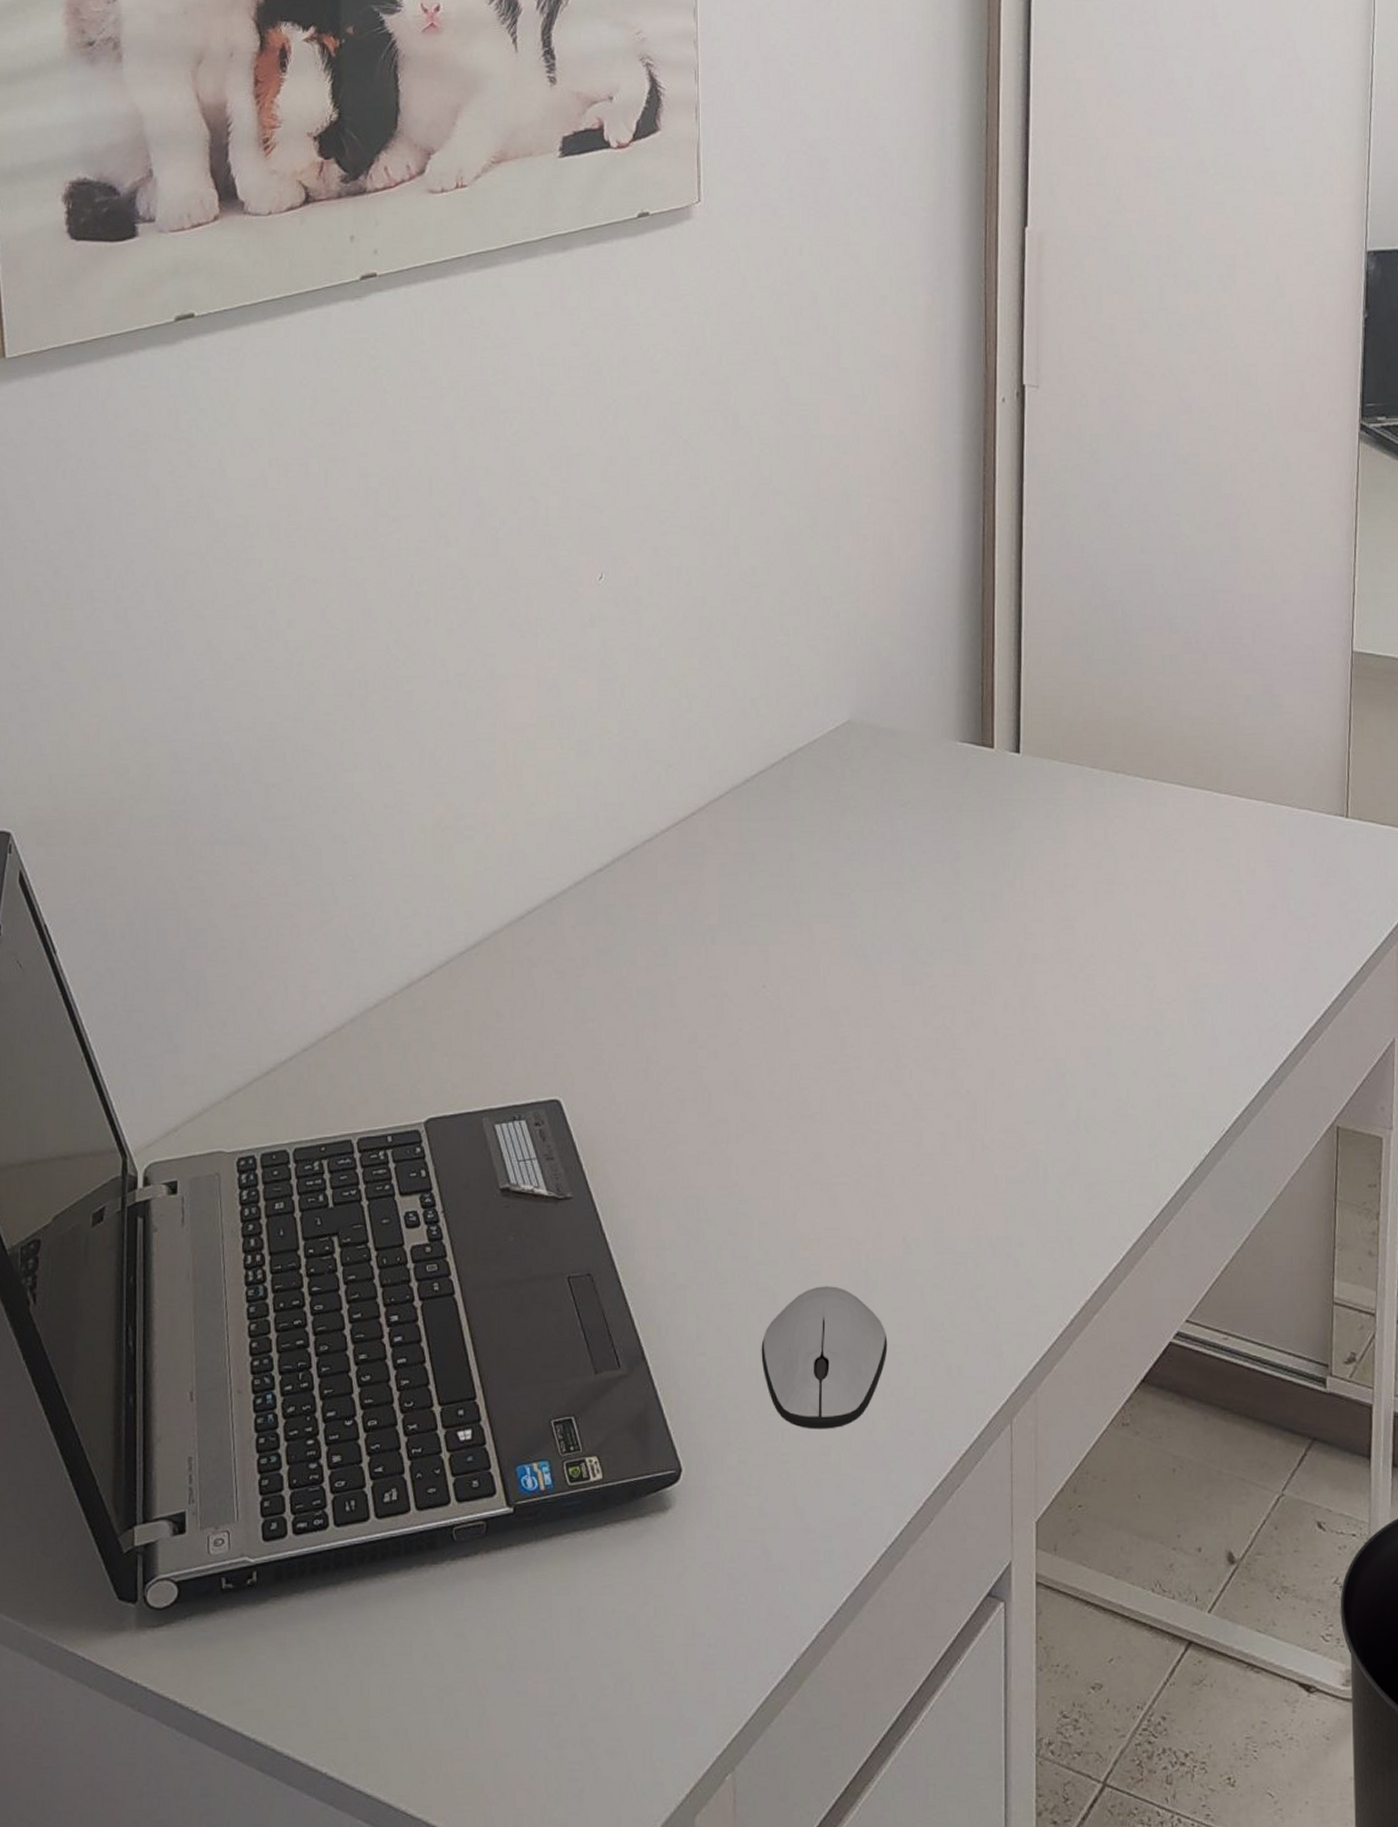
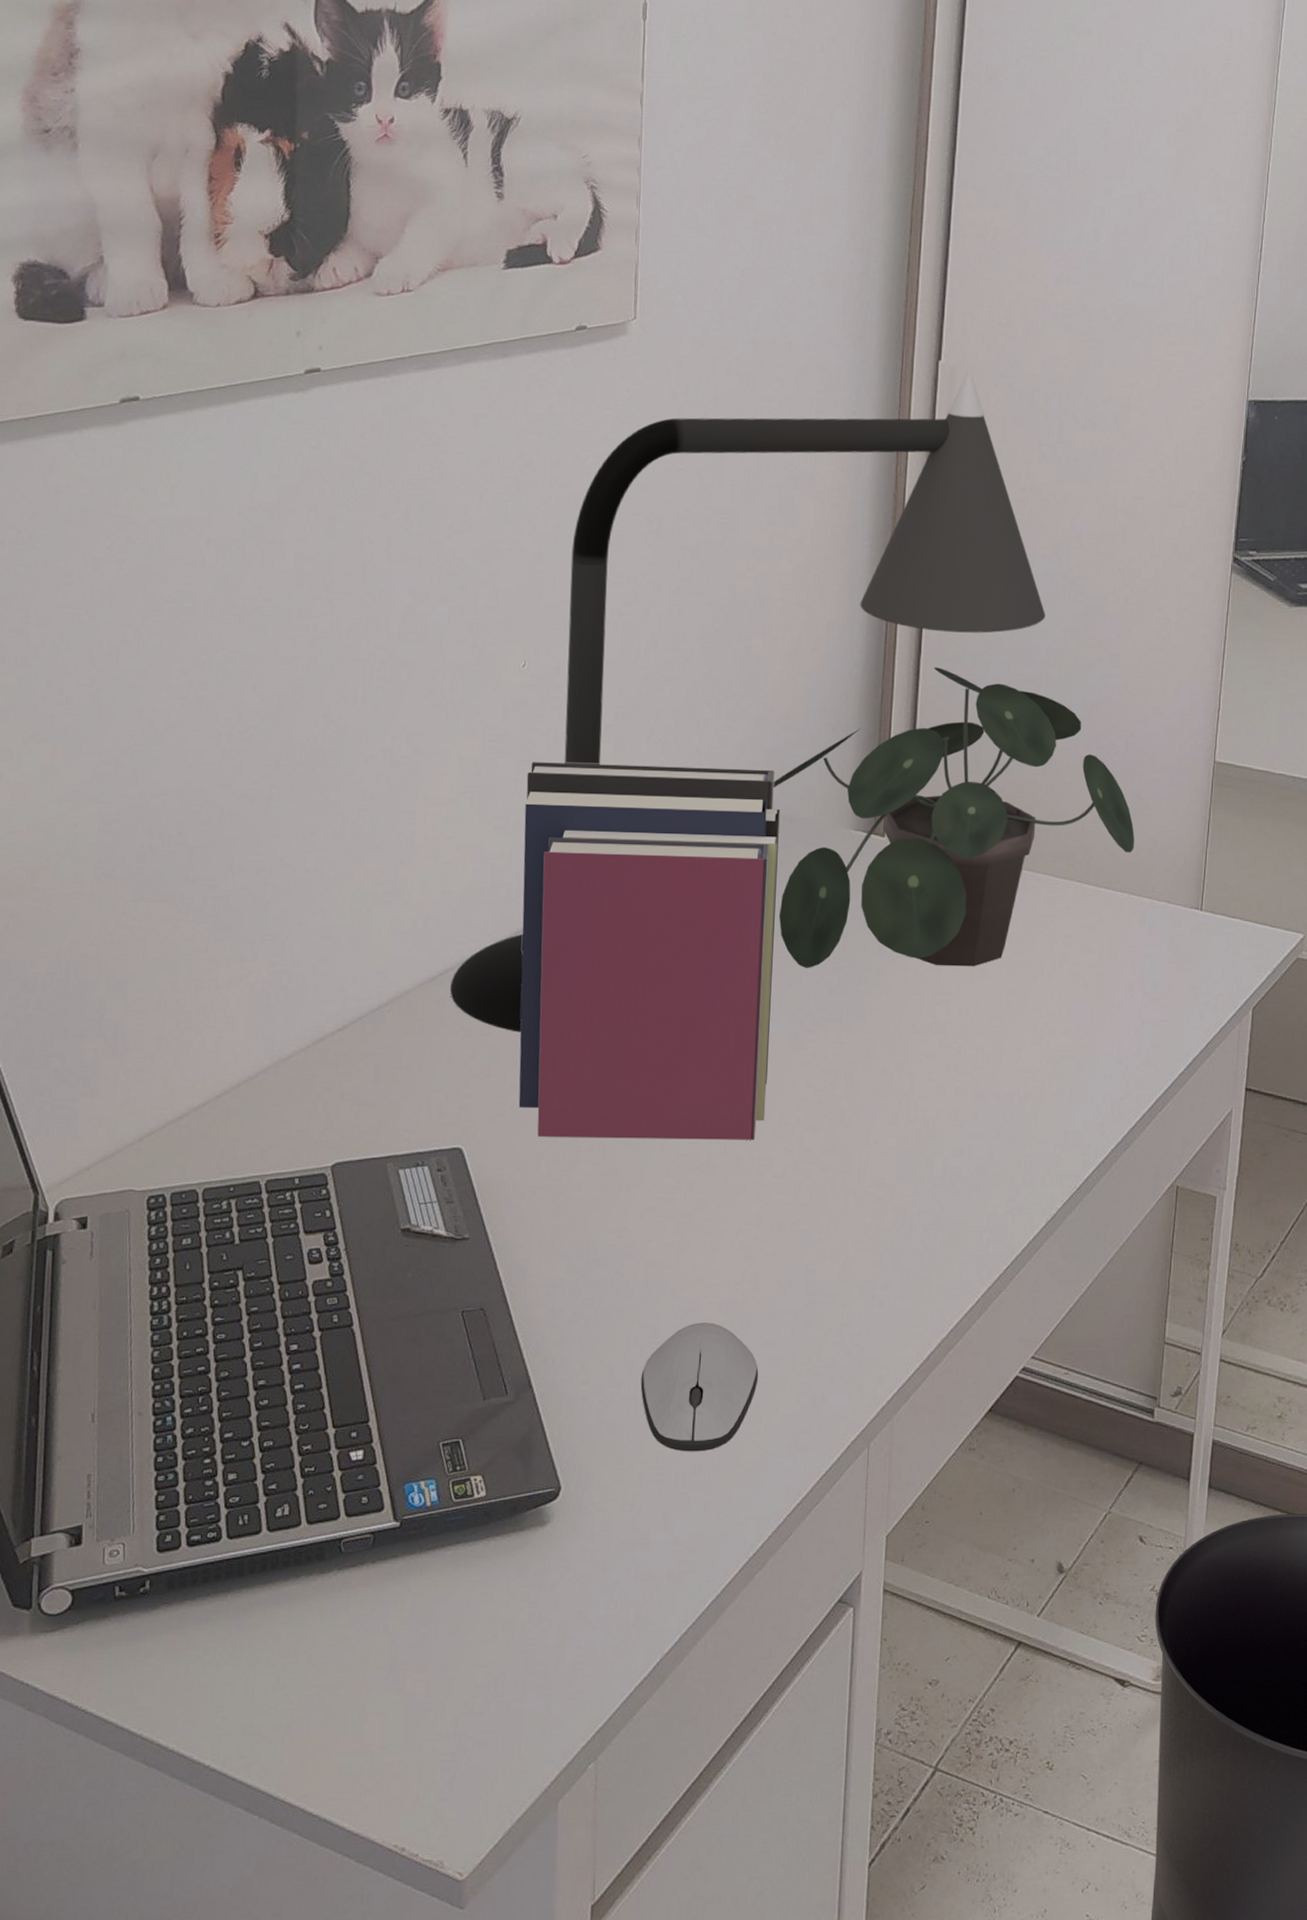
desk lamp: none [540,233,1156,973] -> present [450,368,1046,1033]
books: none [609,679,881,1086] -> present [518,762,780,1140]
potted plant: none [870,560,1269,895] -> present [773,667,1135,968]

